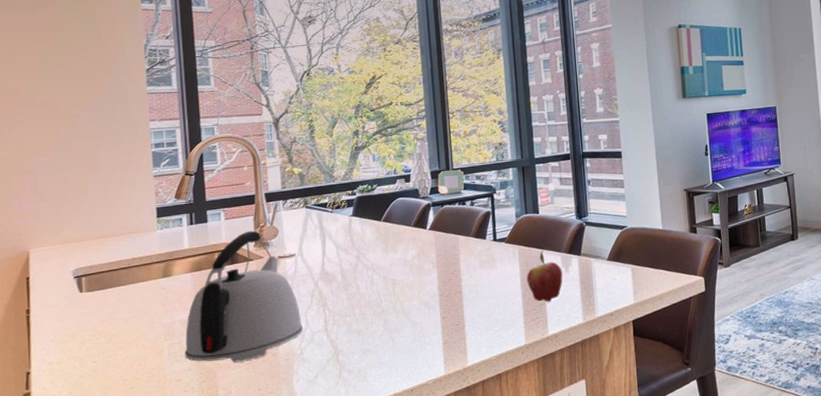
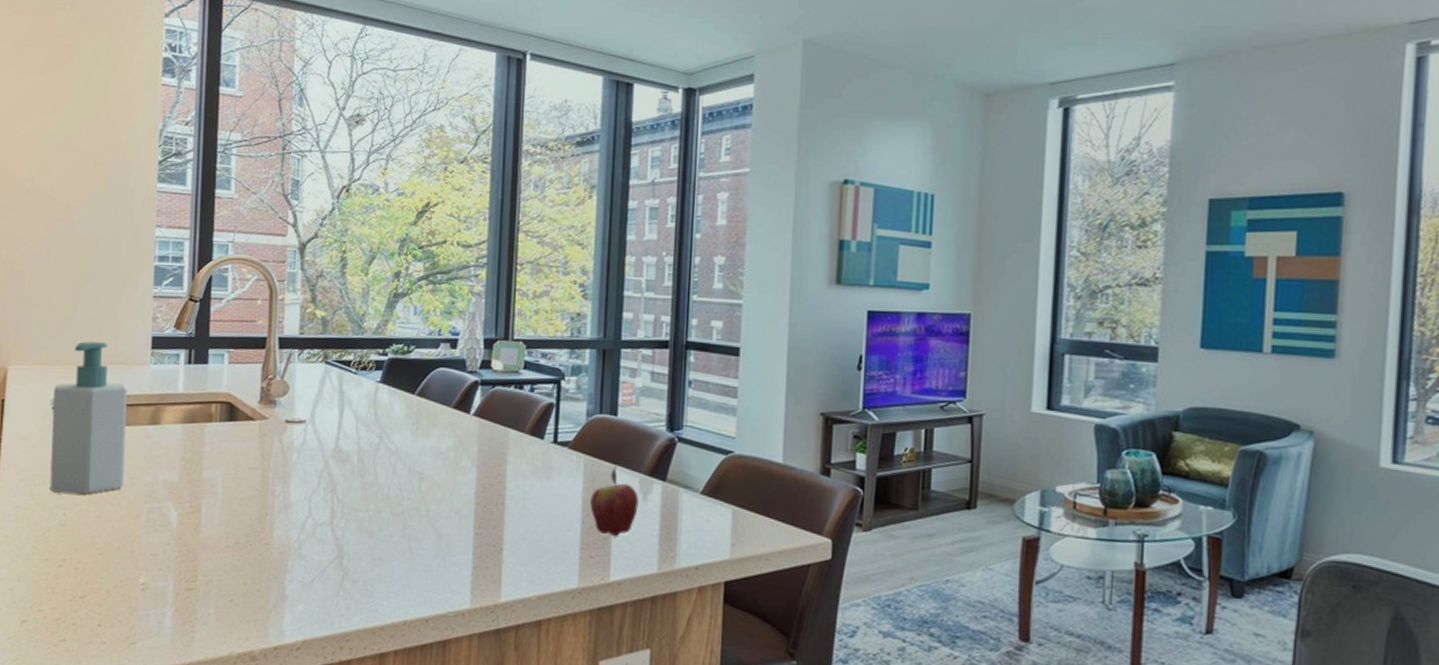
soap bottle: none [74,218,145,346] -> present [50,341,128,494]
kettle: present [184,230,303,363] -> none [164,382,304,545]

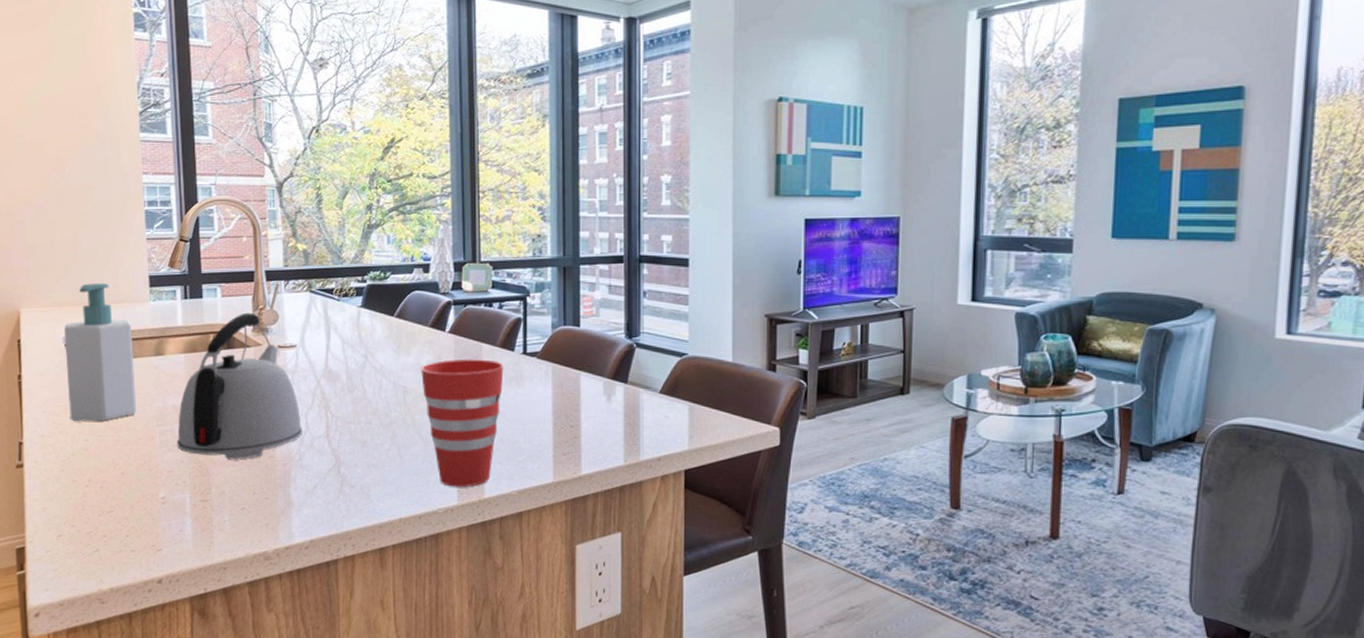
kettle: none [164,382,304,545] -> present [177,312,302,460]
cup: none [440,445,531,589] -> present [421,359,504,487]
fruit: present [590,462,639,536] -> none [560,368,603,434]

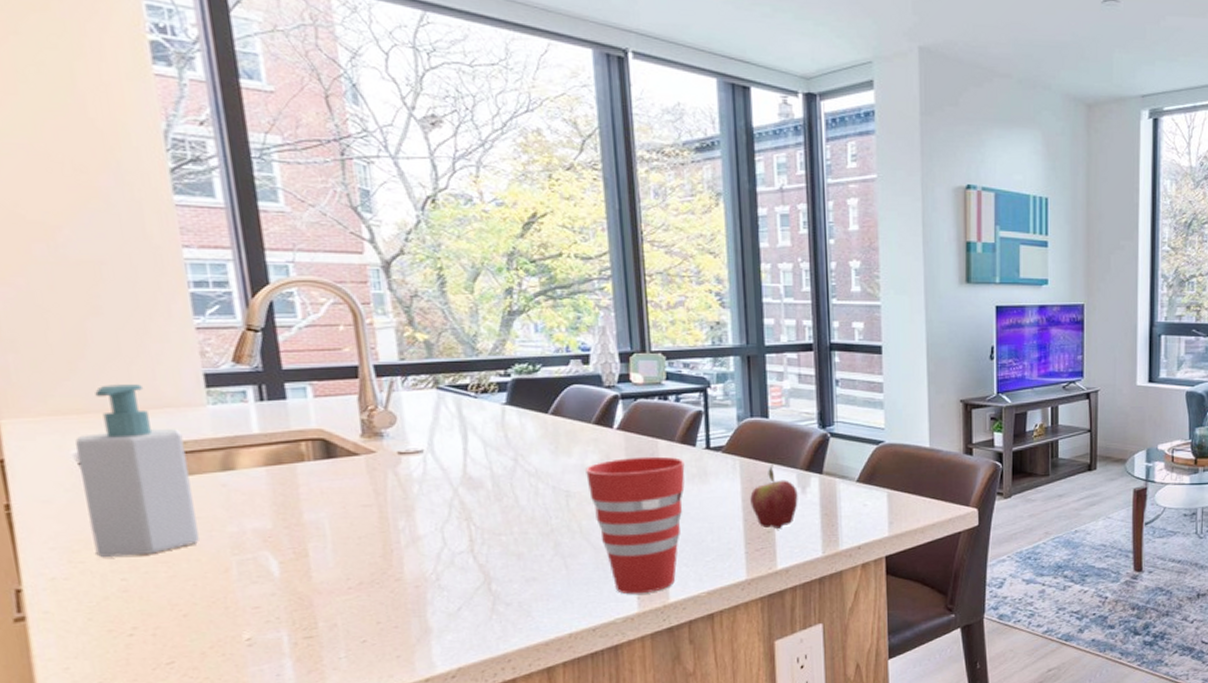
kettle: present [177,312,302,460] -> none [263,415,438,587]
fruit: none [560,368,603,434] -> present [750,461,798,529]

